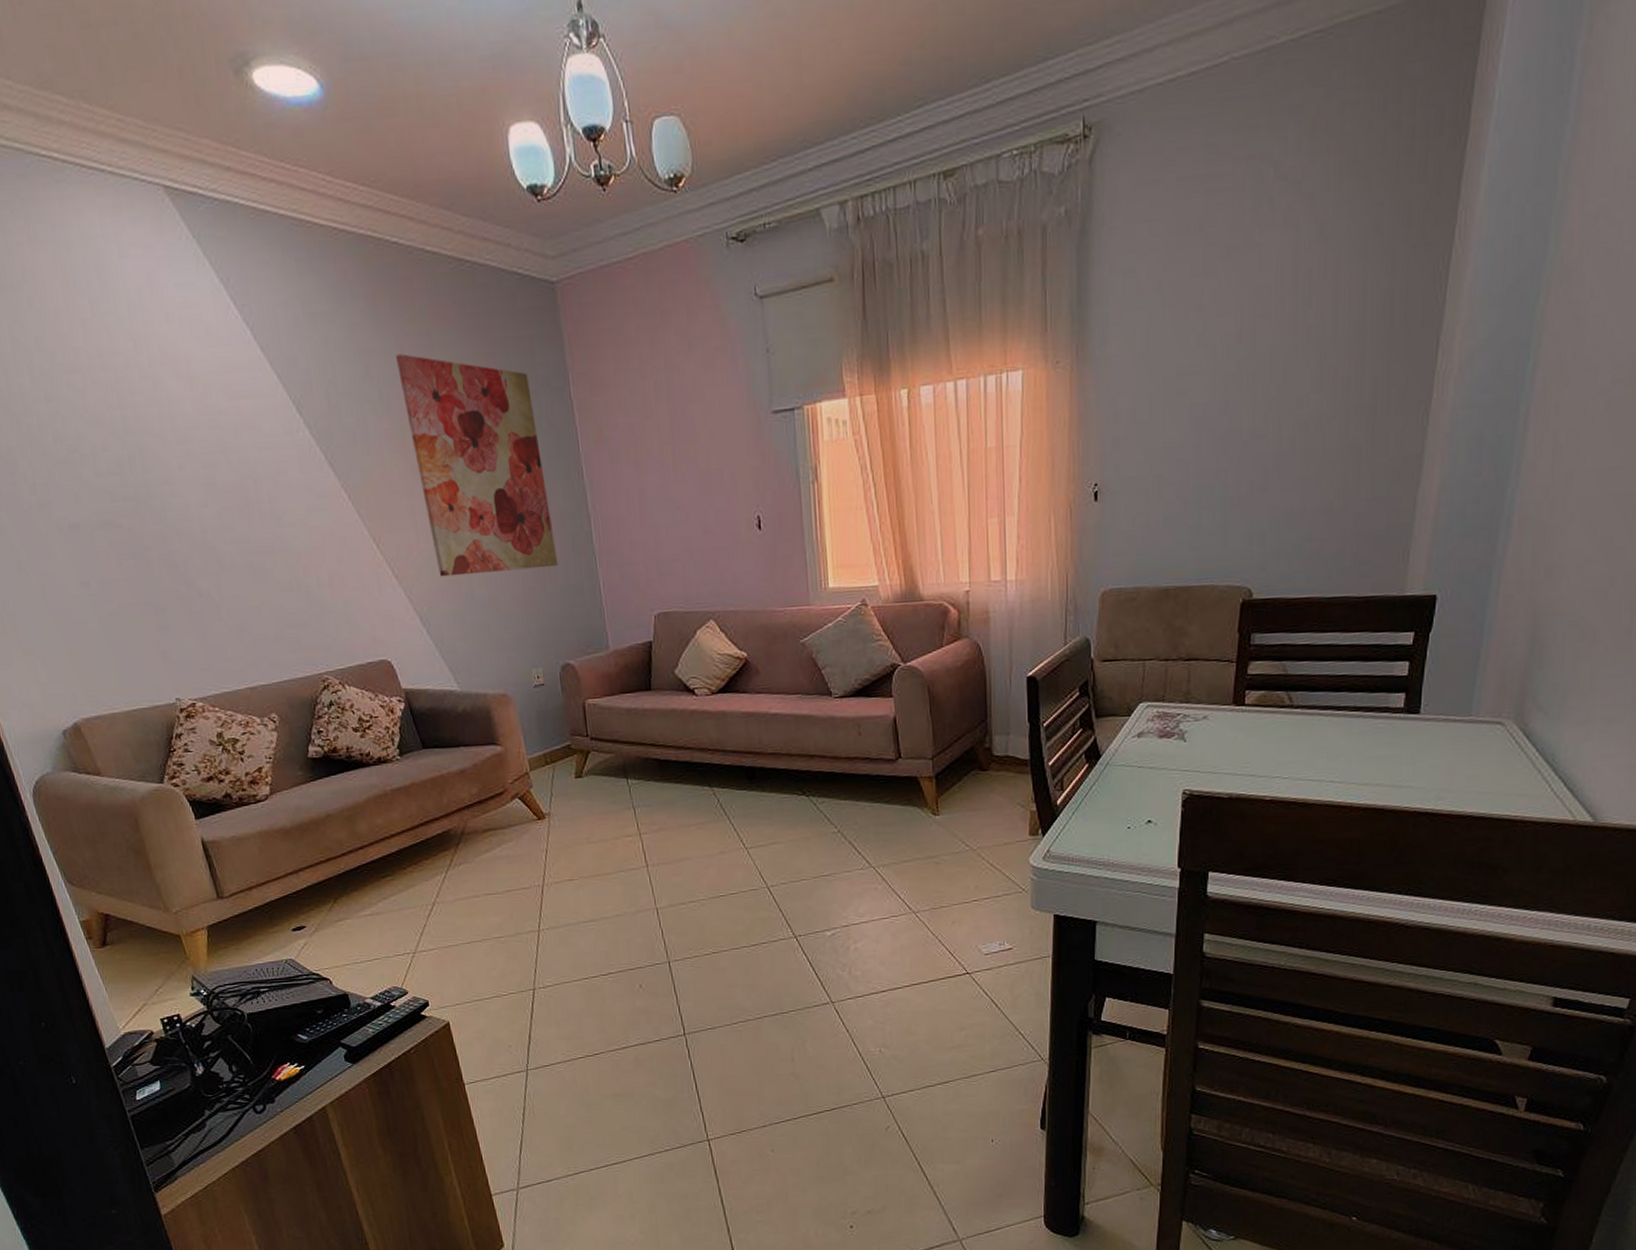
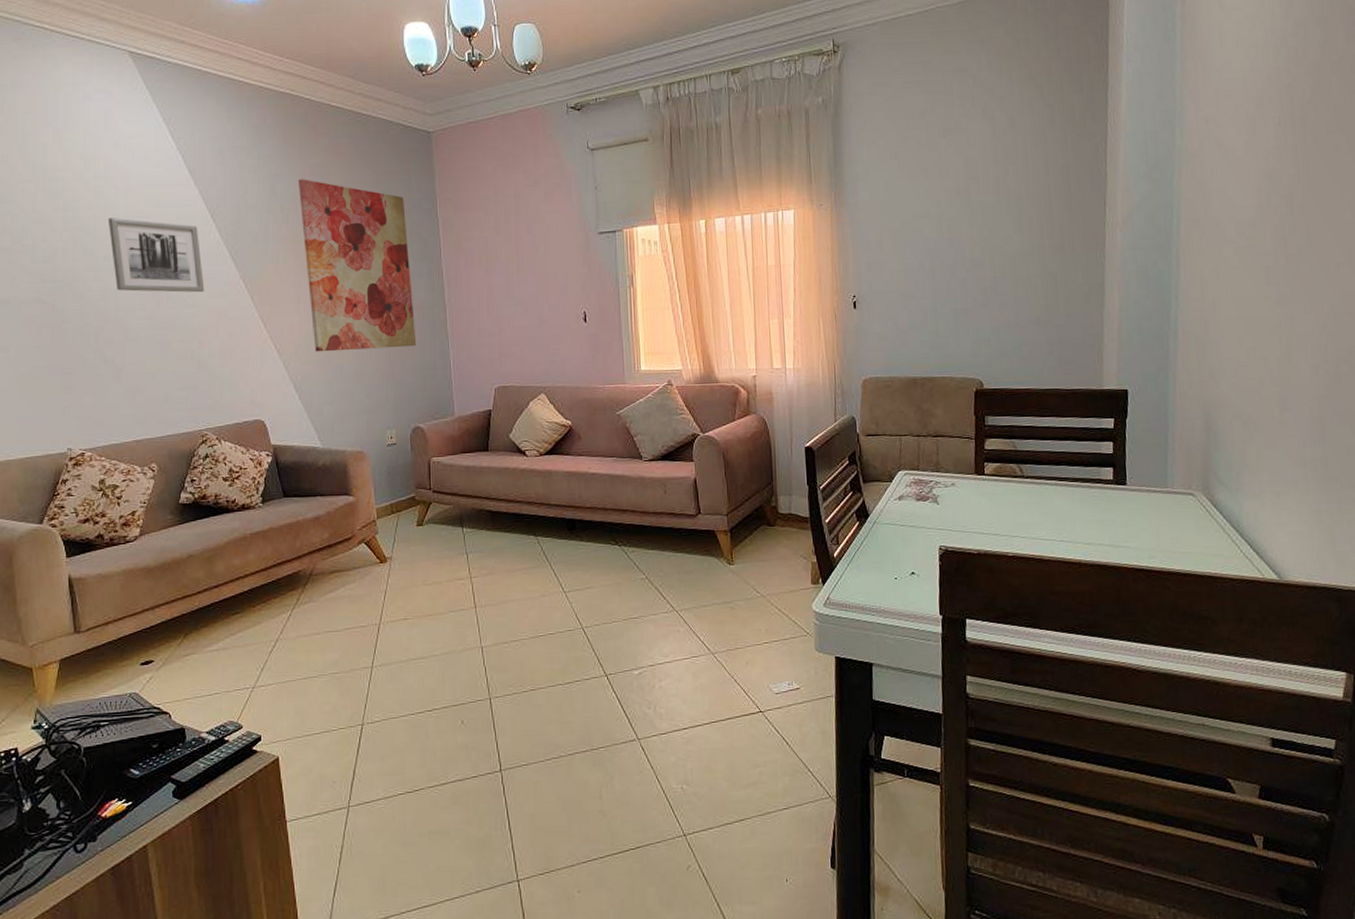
wall art: none [174,415,302,509] -> present [107,217,205,293]

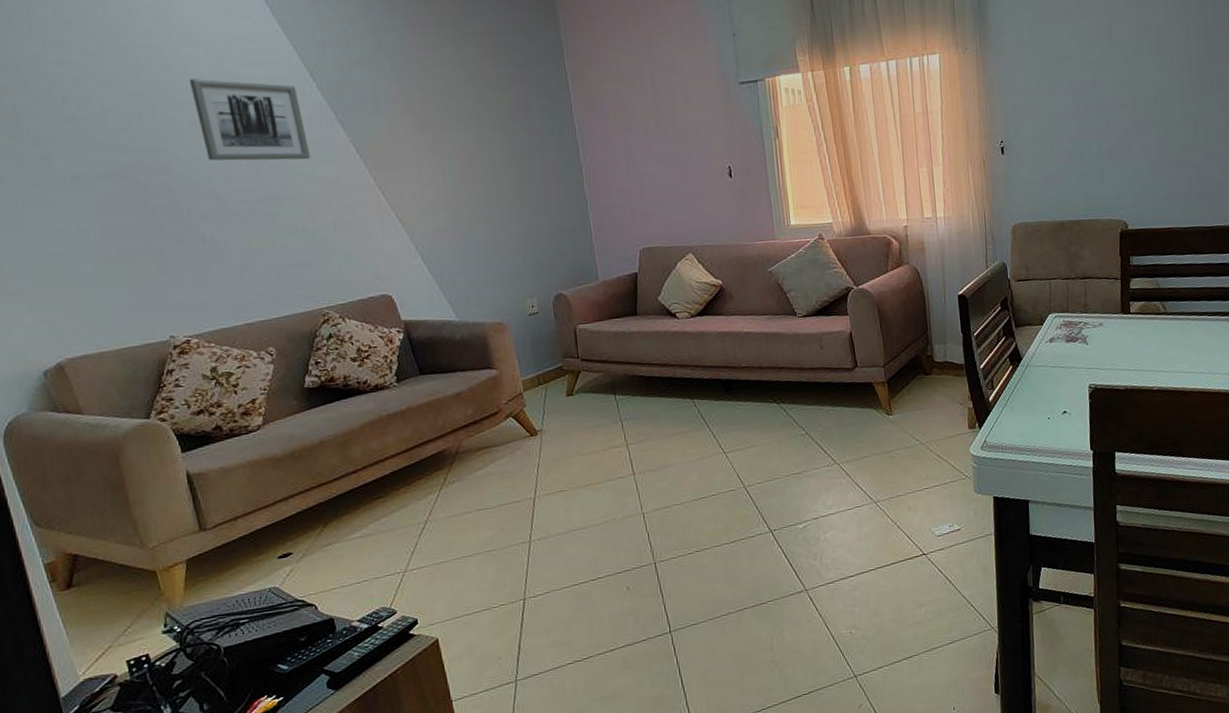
wall art: present [297,179,417,352] -> none [406,31,553,220]

